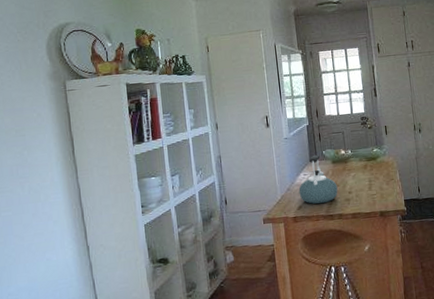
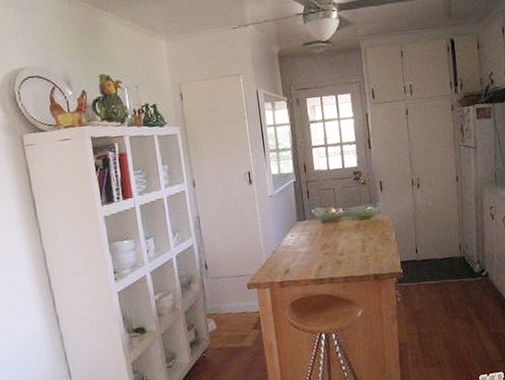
kettle: present [298,154,338,204] -> none [285,213,329,268]

